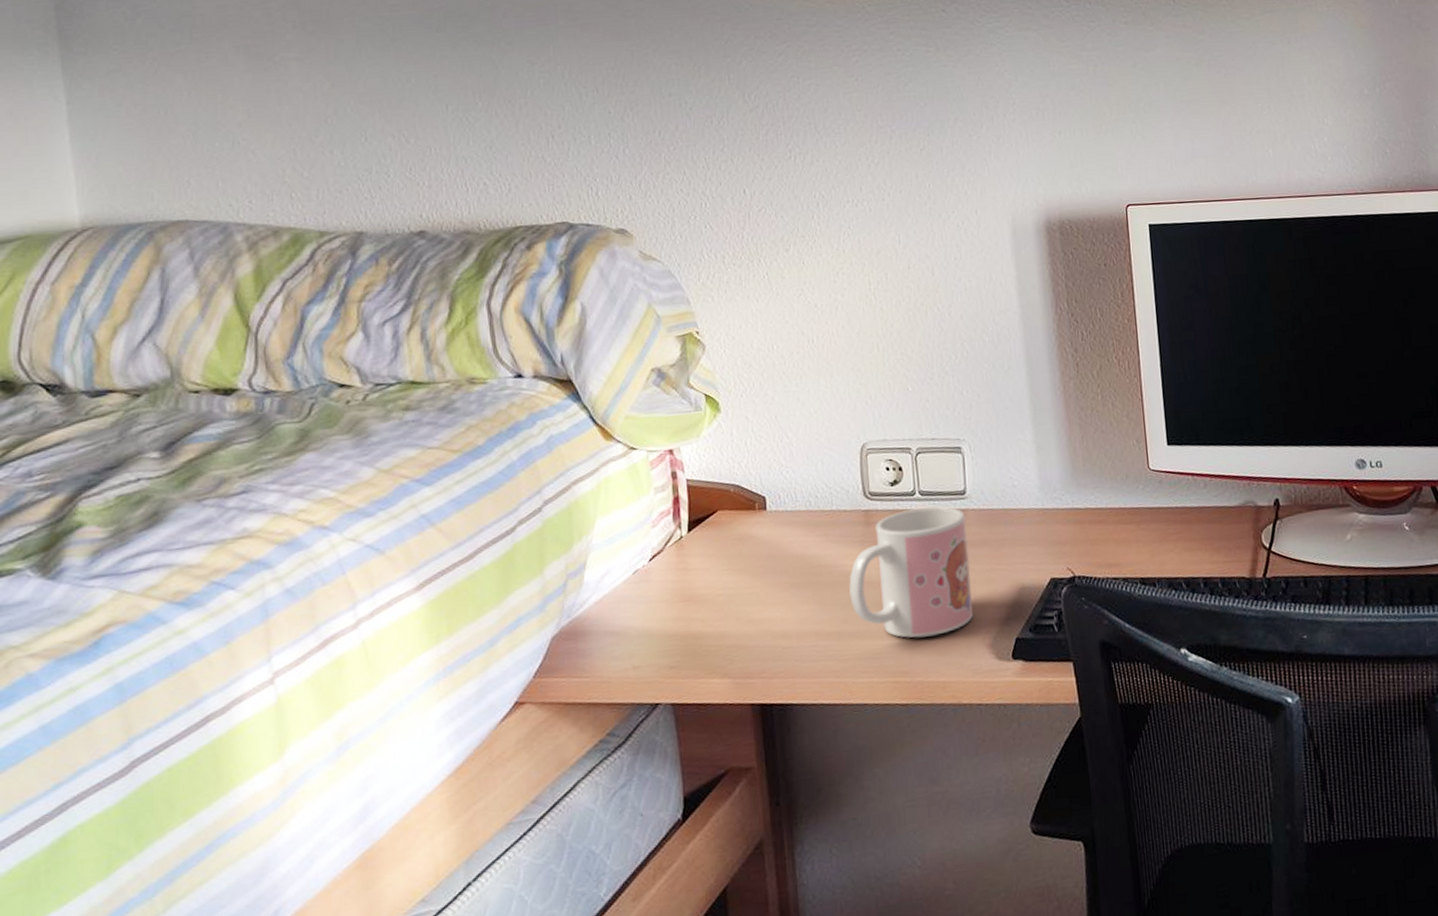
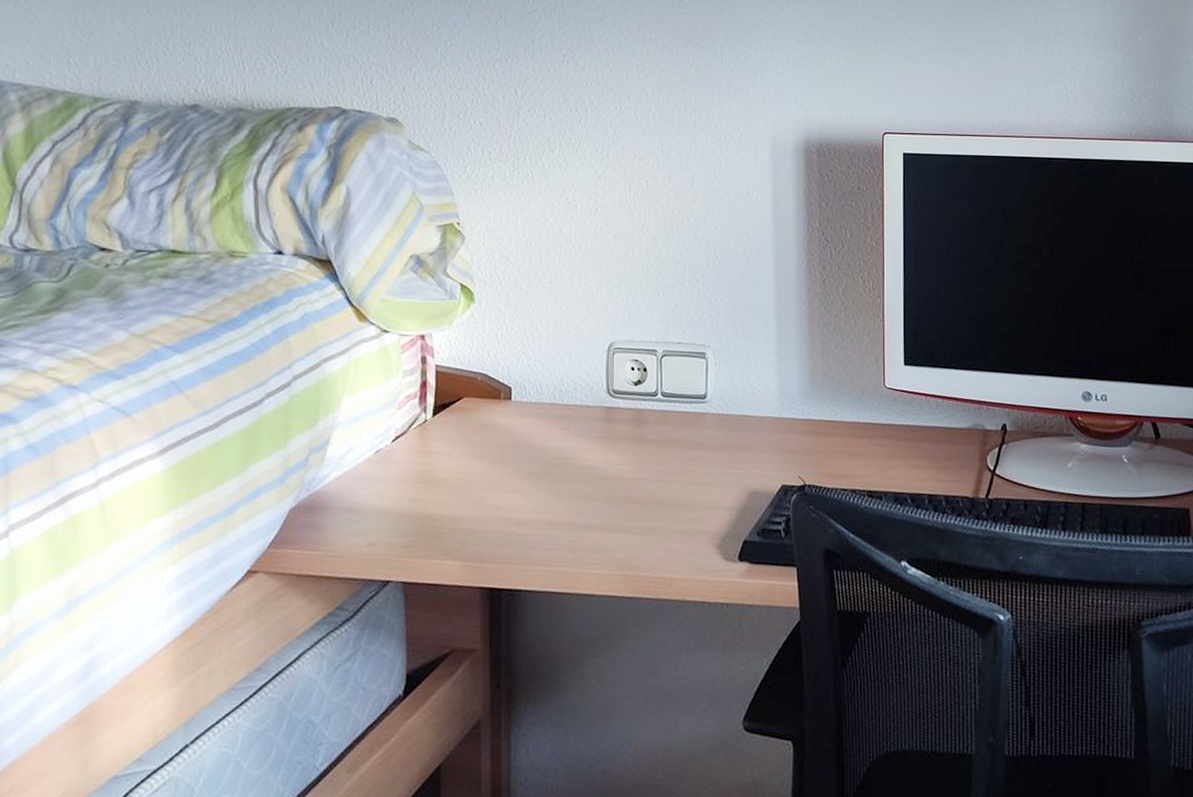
mug: present [849,506,973,638] -> none [586,408,705,534]

